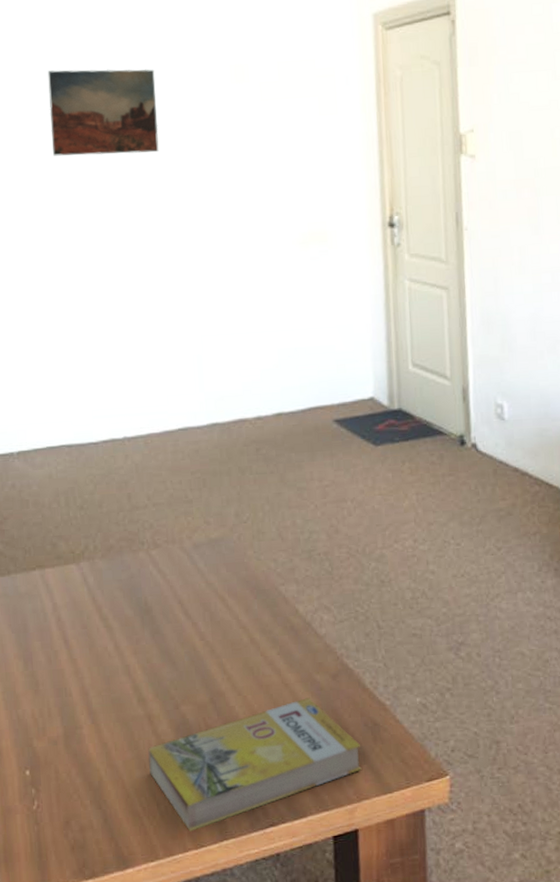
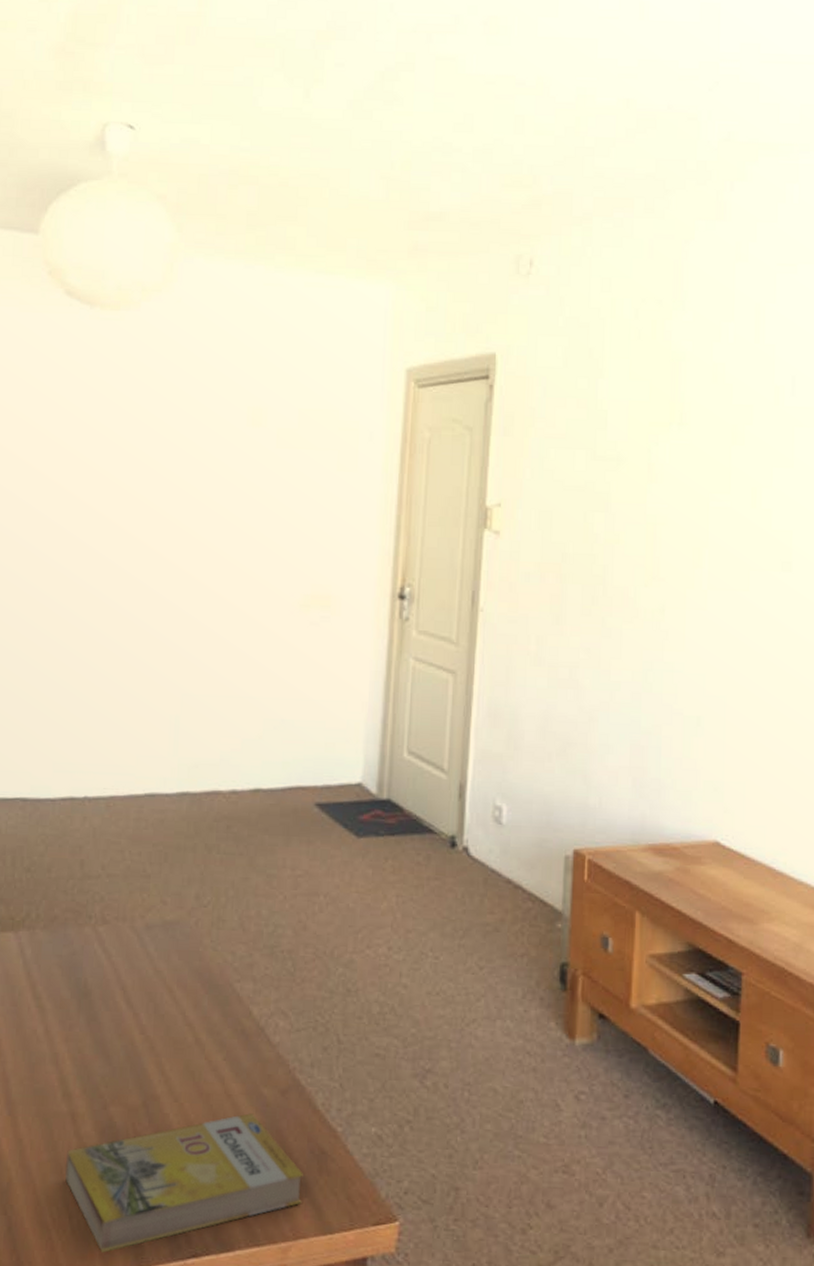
wall art: present [47,68,159,156] -> none [48,391,167,490]

